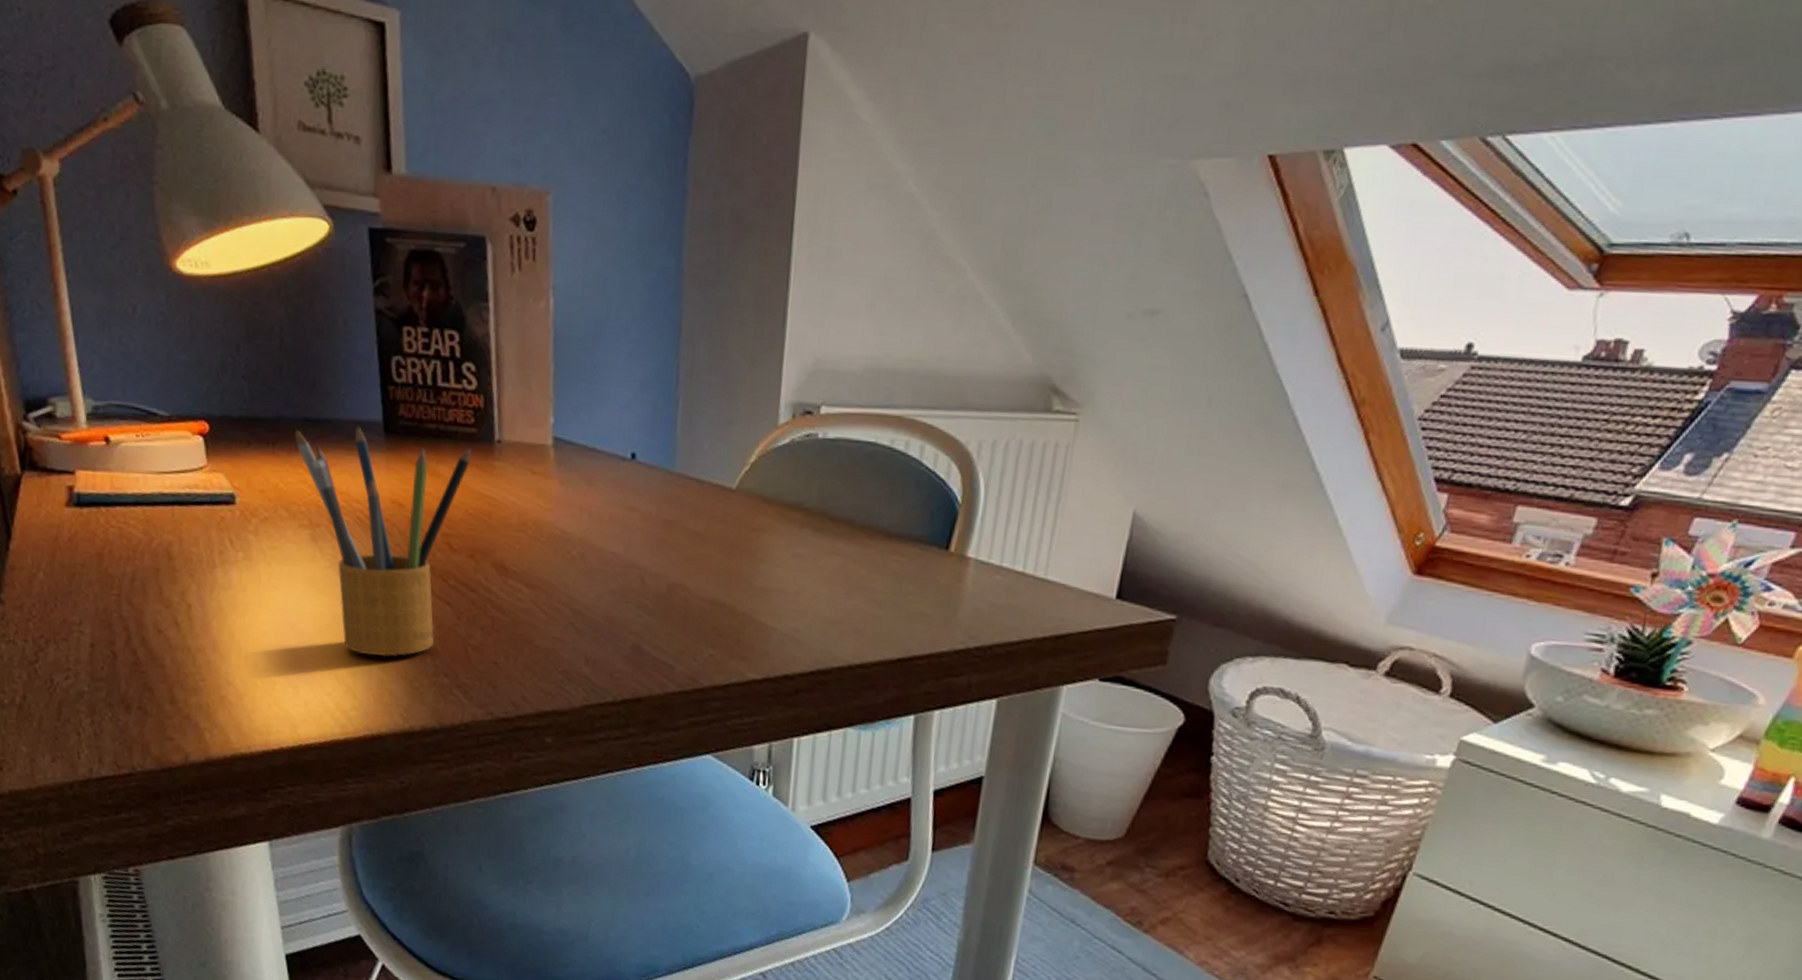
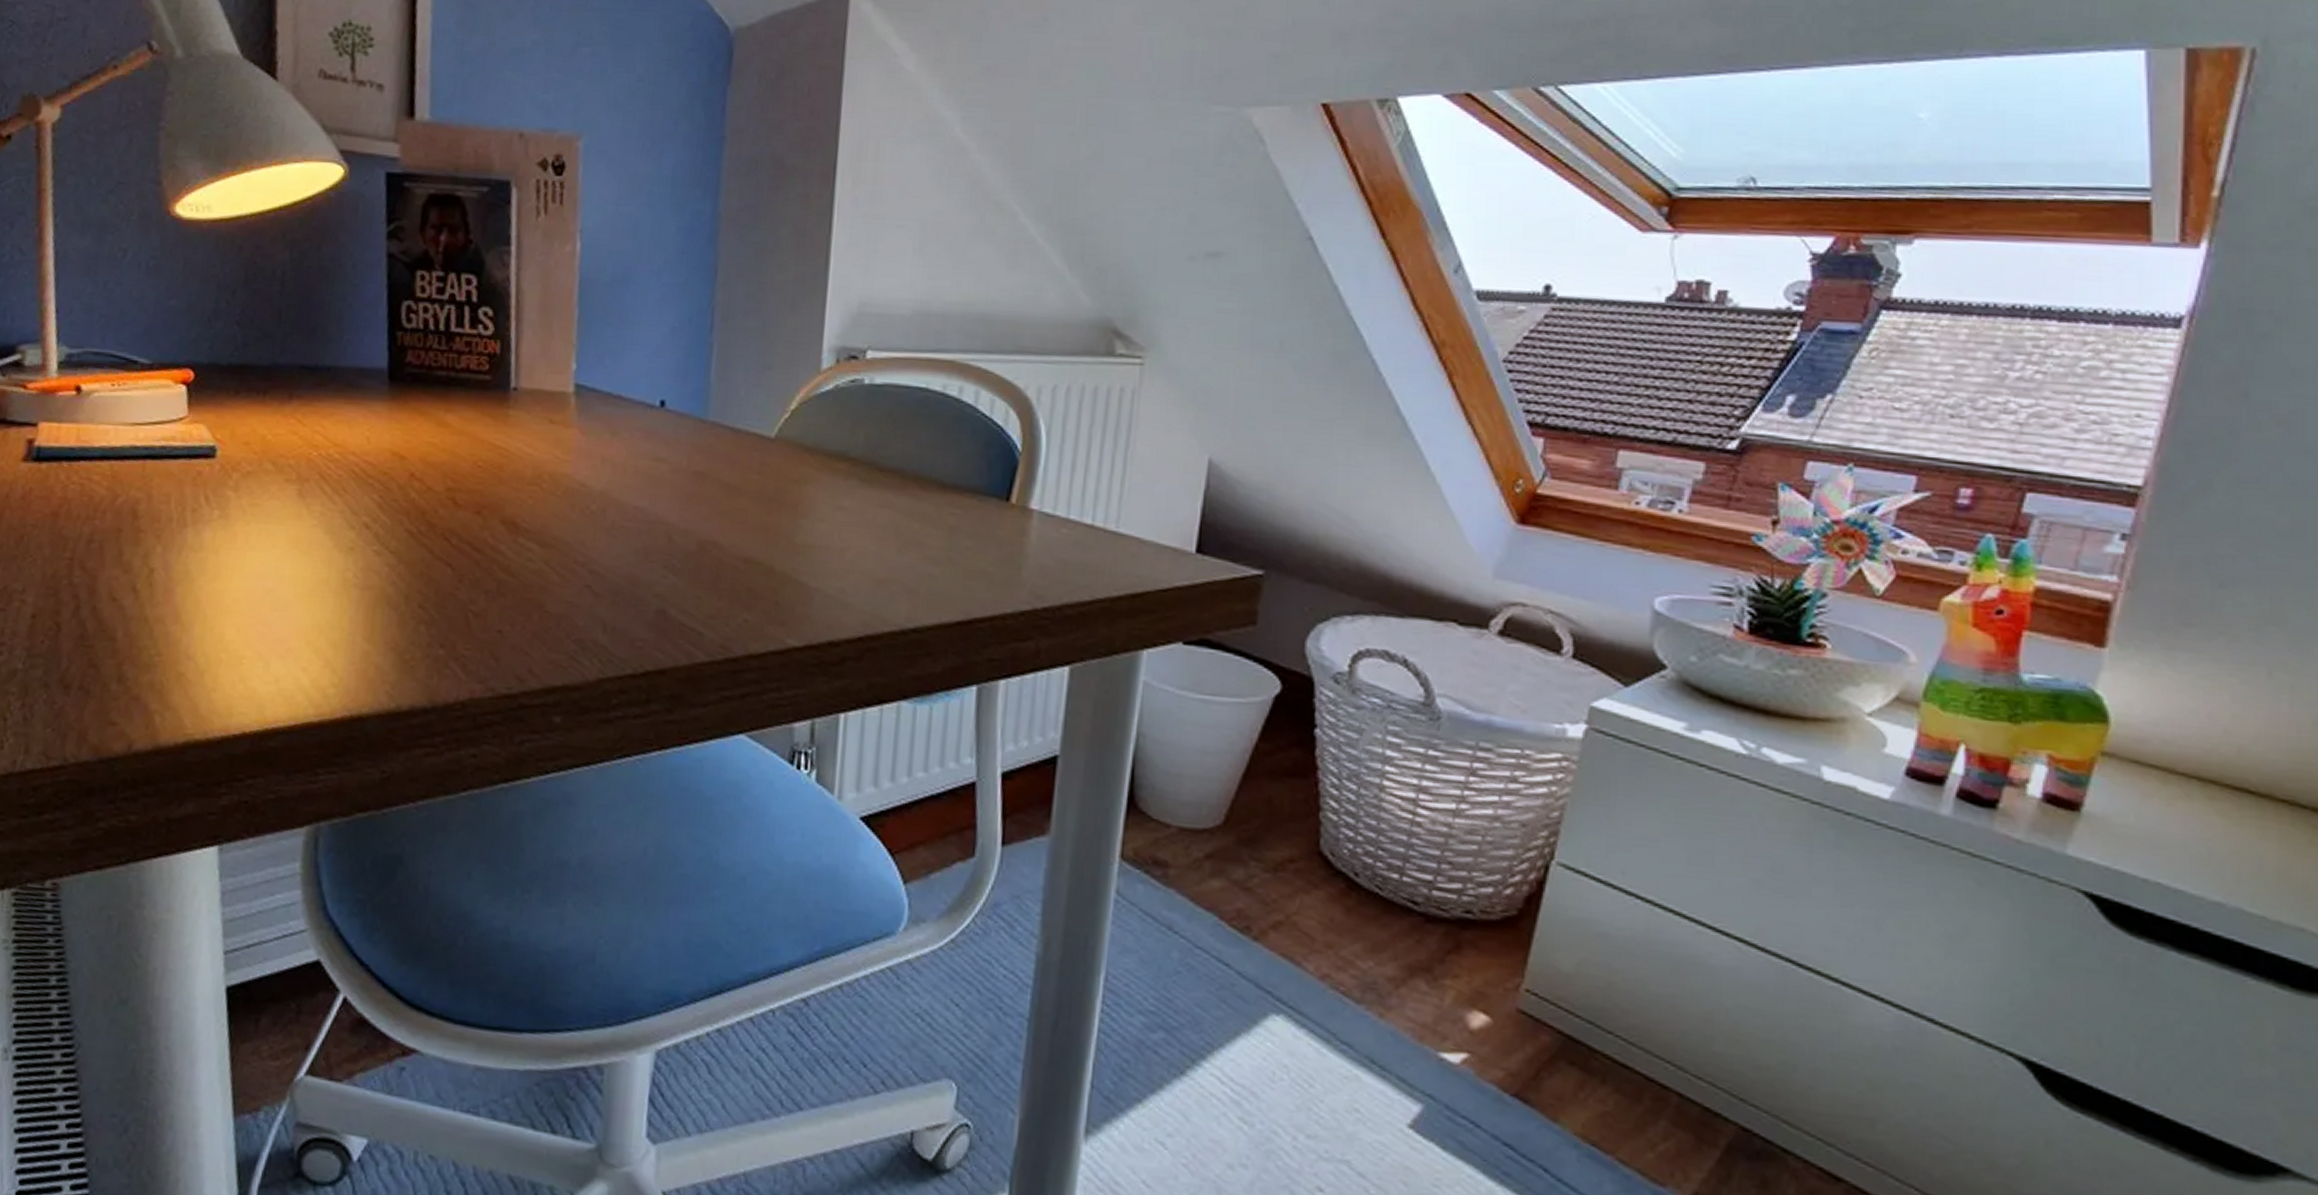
pencil box: present [294,424,472,657] -> none [288,371,485,626]

